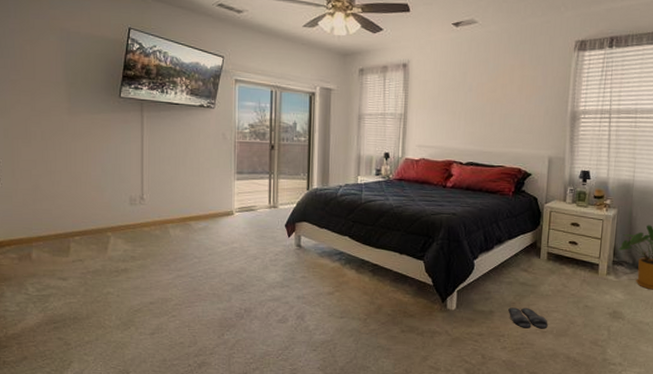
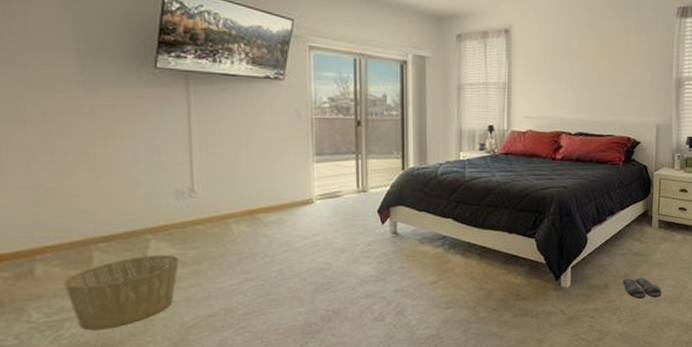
basket: none [50,249,131,306] -> present [64,255,180,330]

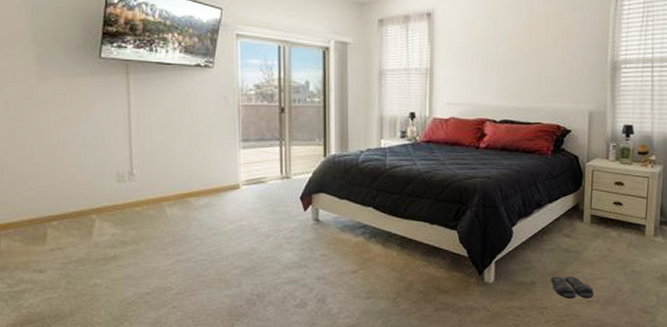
basket: present [64,255,180,330] -> none [23,235,120,302]

